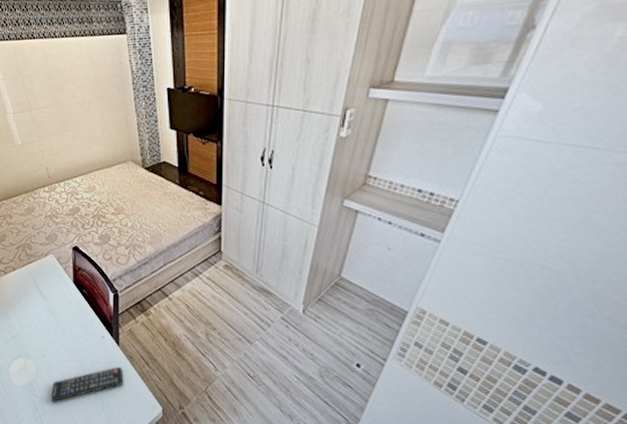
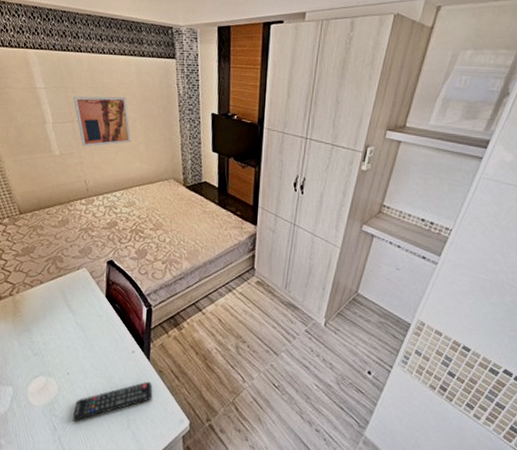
wall art: none [30,79,87,134] -> present [73,96,131,147]

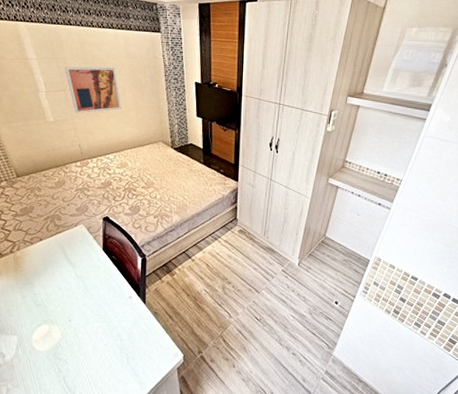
remote control: present [71,381,153,421] -> none [75,322,149,362]

